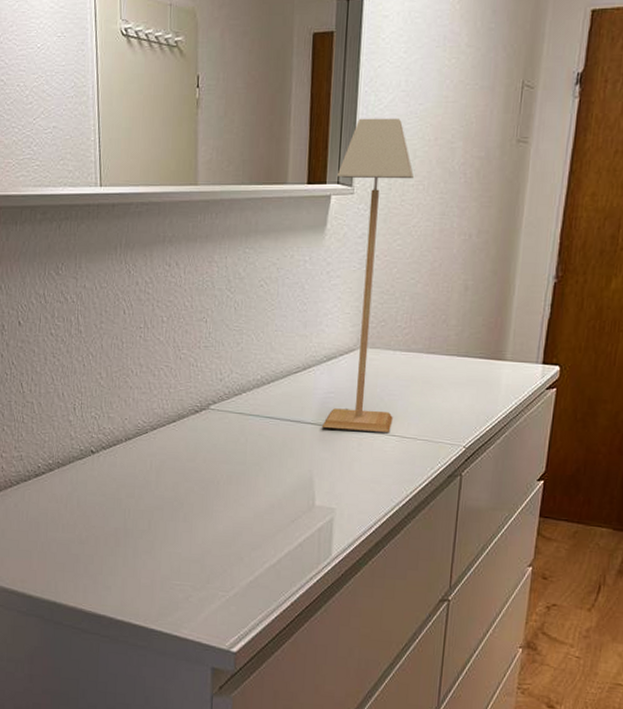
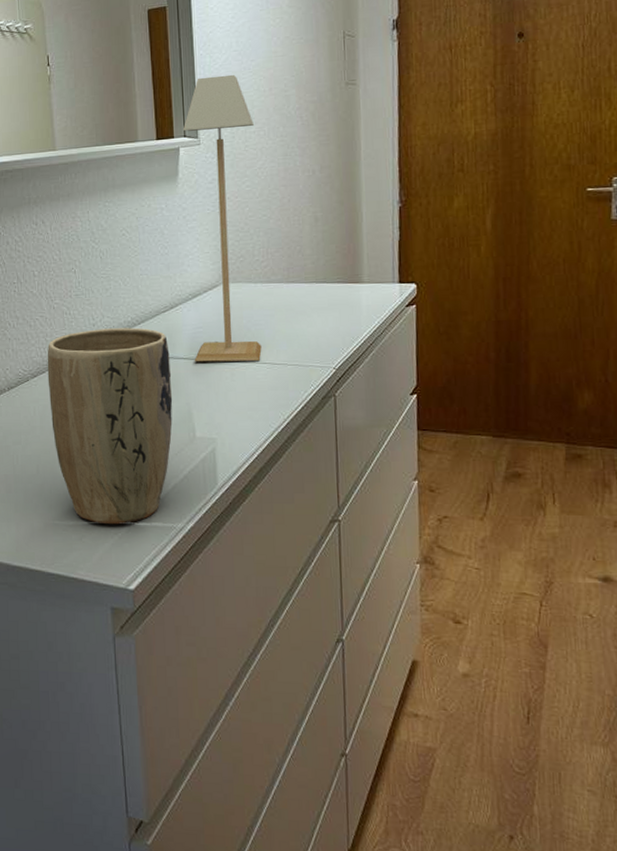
plant pot: none [167,384,297,587] -> present [47,327,173,525]

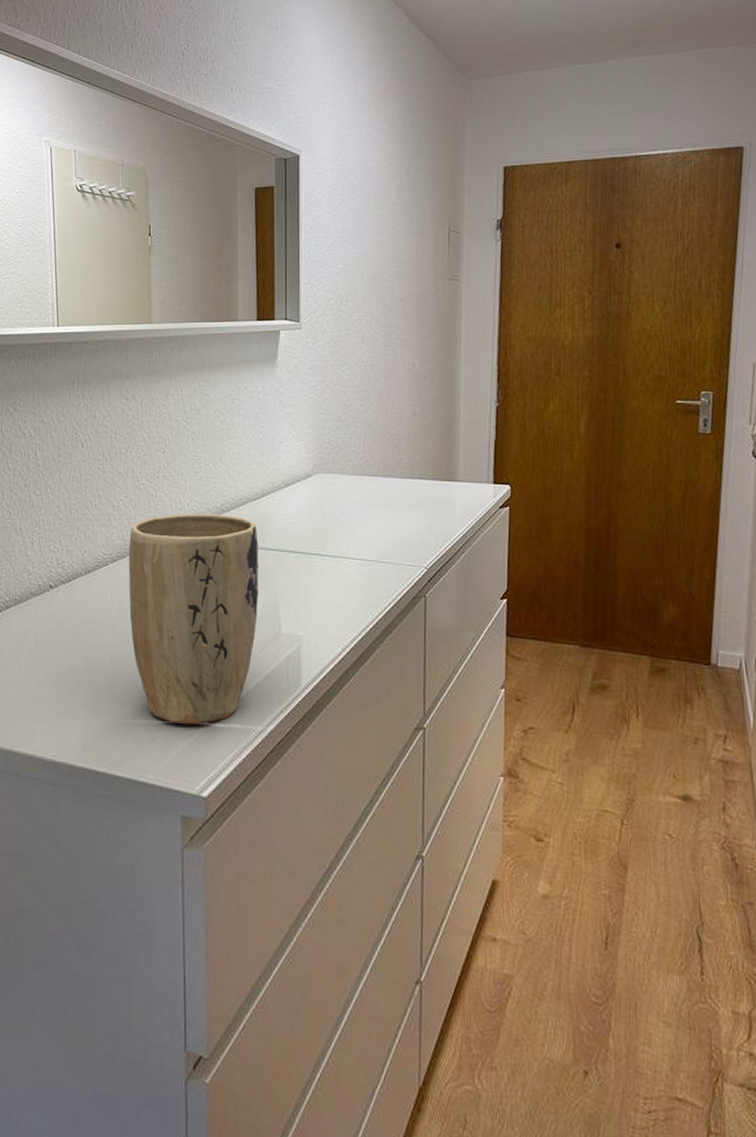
table lamp: present [182,74,262,362] -> none [283,260,357,556]

